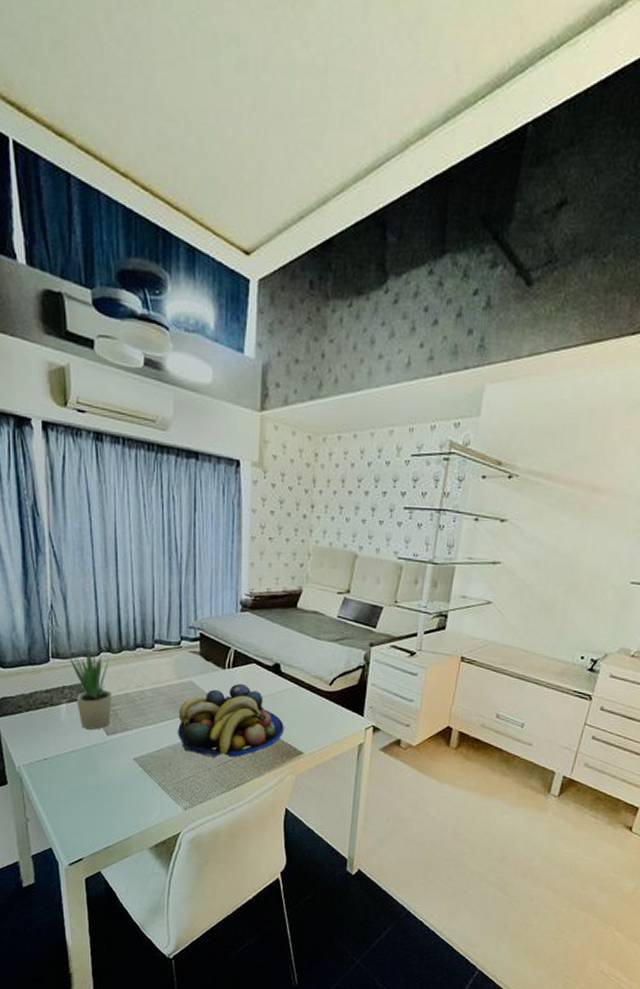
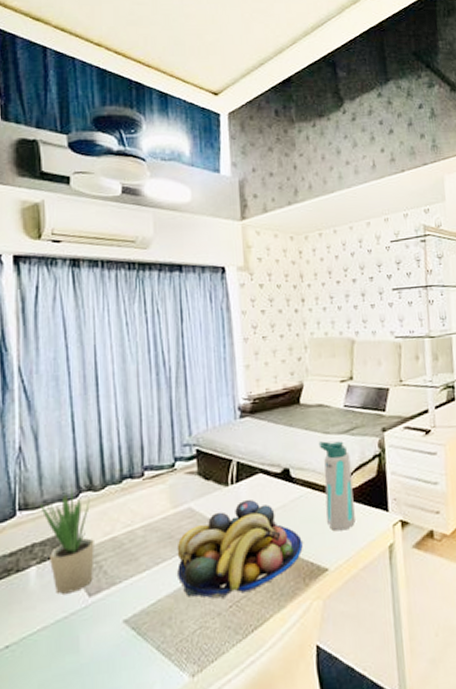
water bottle: none [307,645,336,725] -> present [318,441,356,531]

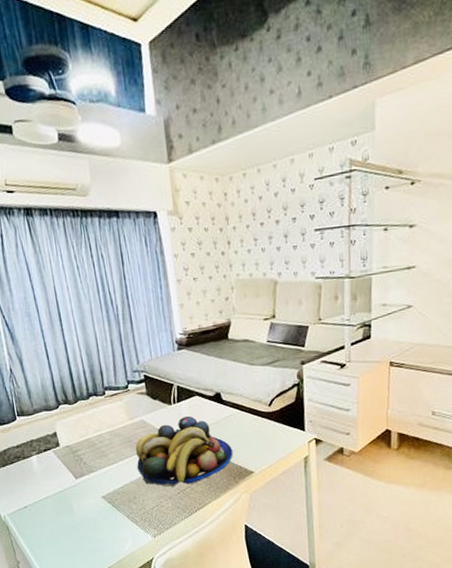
potted plant: present [40,483,95,594] -> none [32,398,77,476]
water bottle: present [318,441,356,531] -> none [245,371,276,444]

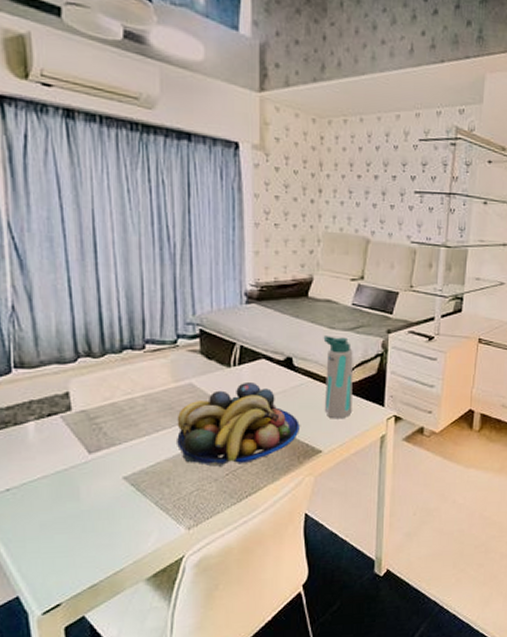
water bottle: none [245,371,276,444] -> present [323,336,353,419]

